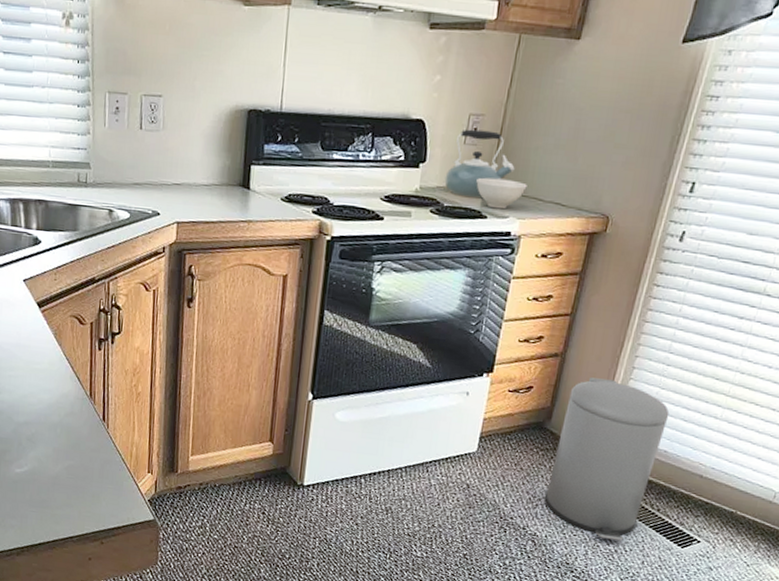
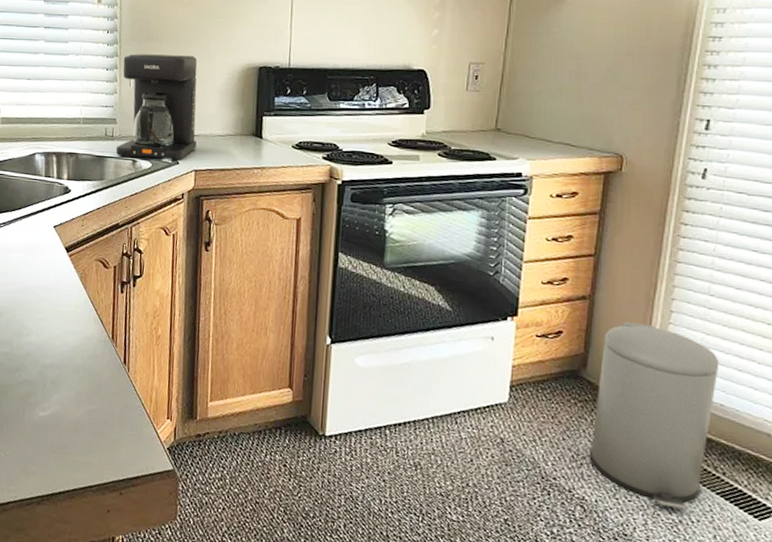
coffee maker: none [90,89,181,211] -> present [115,54,198,160]
kettle: present [444,129,515,199] -> none [450,77,520,141]
bowl: present [476,177,527,210] -> none [482,121,534,151]

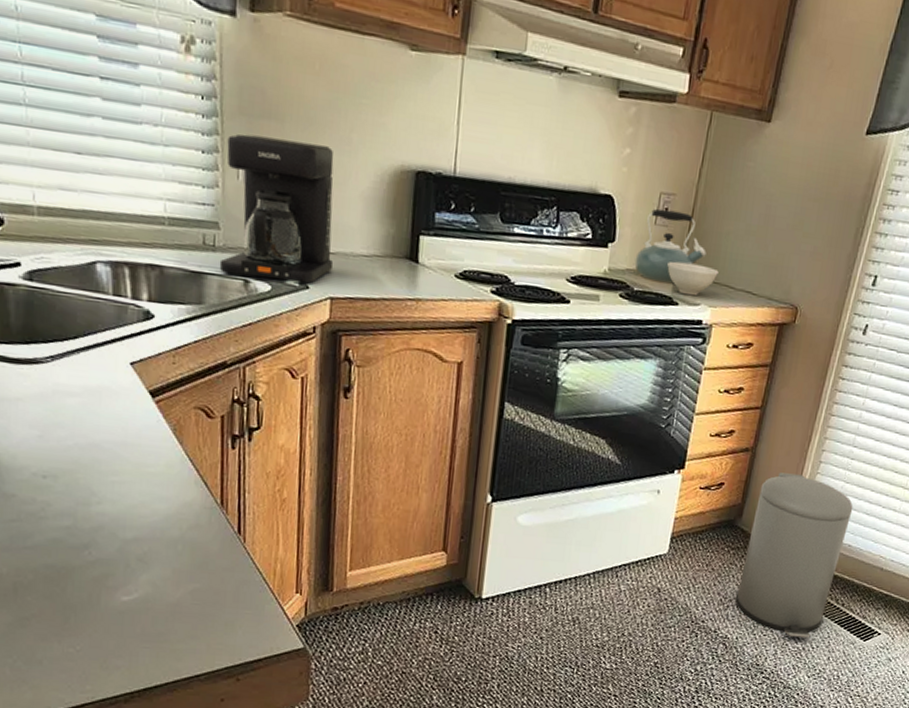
kettle: none [450,77,520,141] -> present [634,208,707,284]
bowl: none [482,121,534,151] -> present [667,261,719,296]

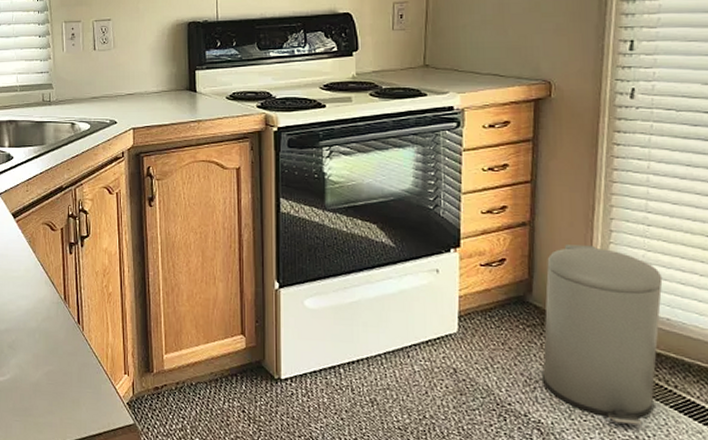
coffee maker: present [219,134,334,284] -> none [54,17,133,120]
kettle: present [634,208,707,284] -> none [379,15,446,78]
bowl: present [667,261,719,296] -> none [410,57,462,86]

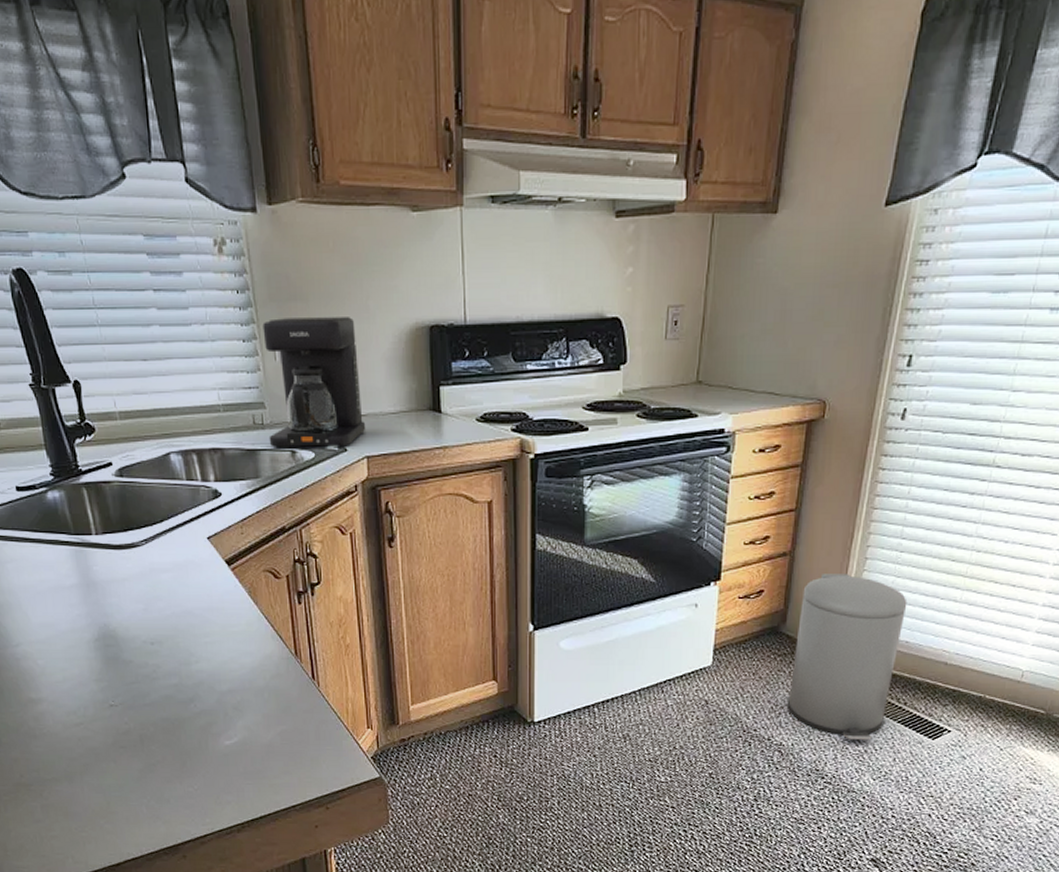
coffee maker: none [54,17,133,120] -> present [262,317,366,447]

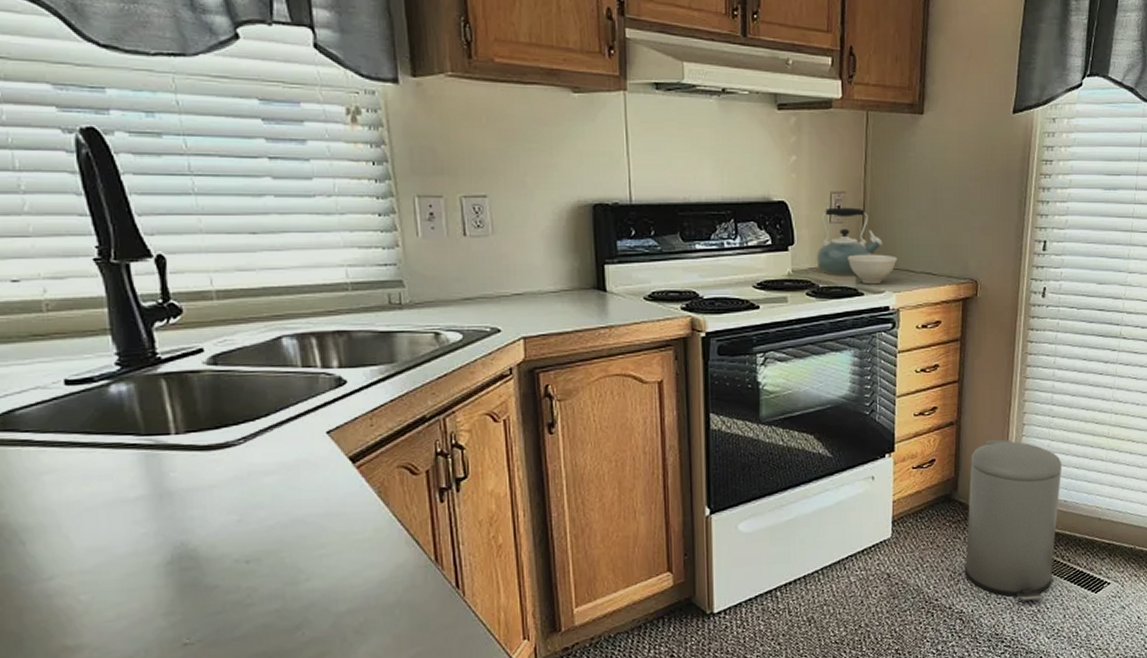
coffee maker: present [262,317,366,447] -> none [403,192,523,329]
kettle: none [649,322,722,397] -> present [816,207,883,276]
bowl: none [682,372,737,406] -> present [848,254,897,285]

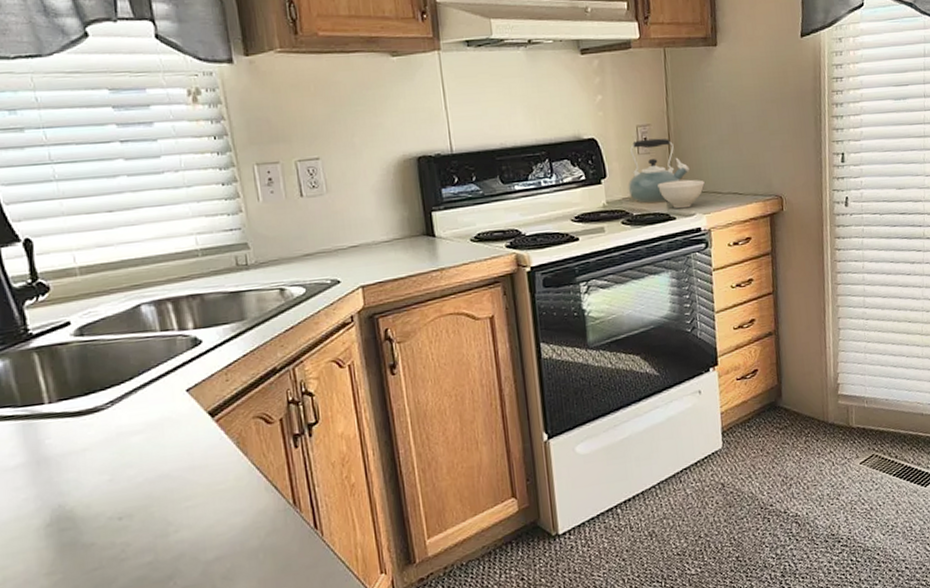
pedal bin: present [965,439,1062,601] -> none [791,344,882,500]

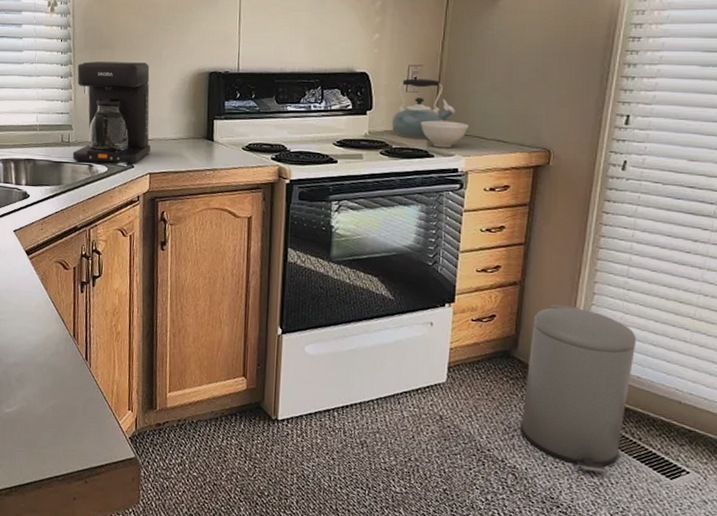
coffee maker: none [243,154,359,287] -> present [72,61,151,164]
pedal bin: none [791,344,882,500] -> present [521,304,637,472]

